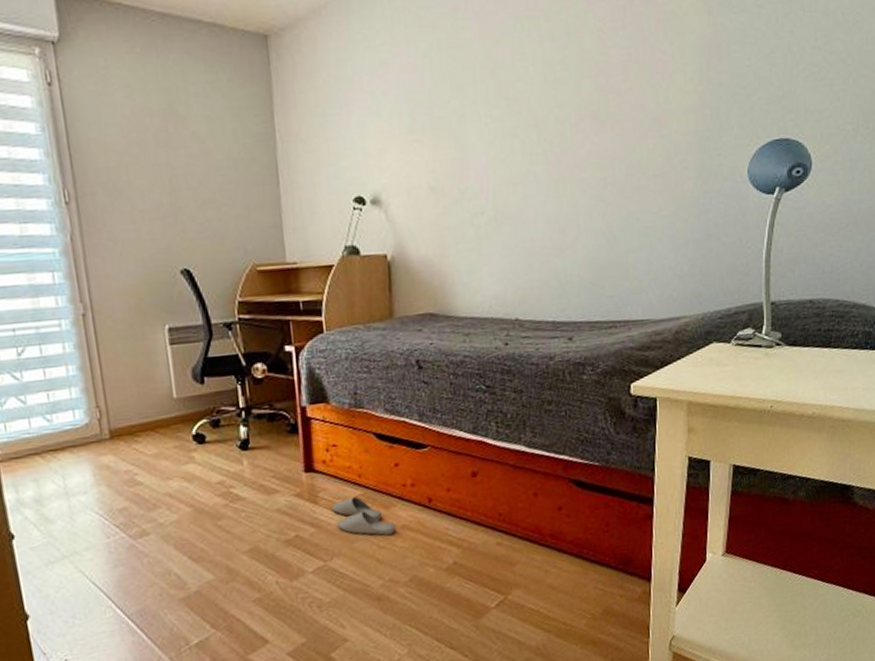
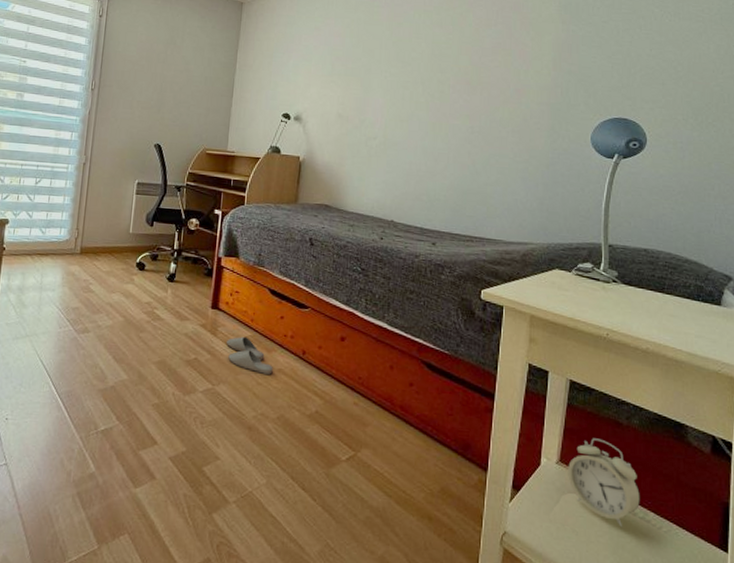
alarm clock: none [734,520,808,603] -> present [568,438,641,528]

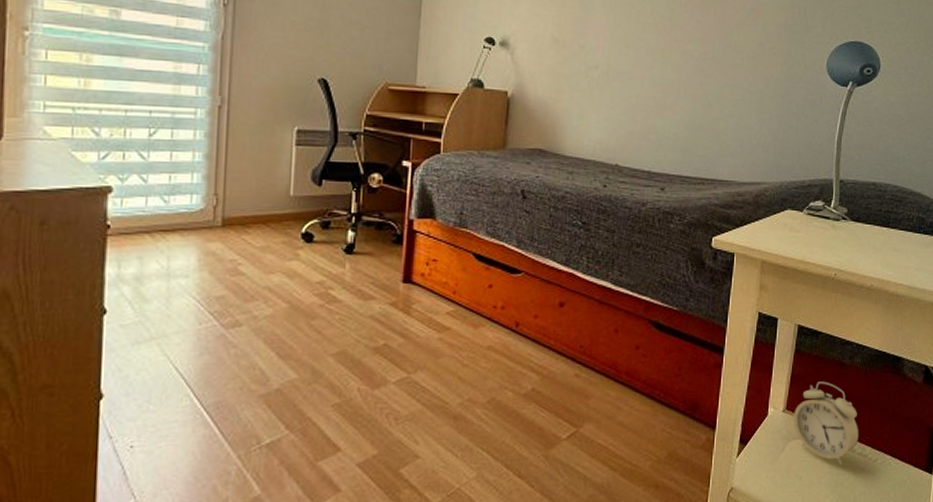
slippers: present [227,336,273,374] -> none [424,312,481,354]

